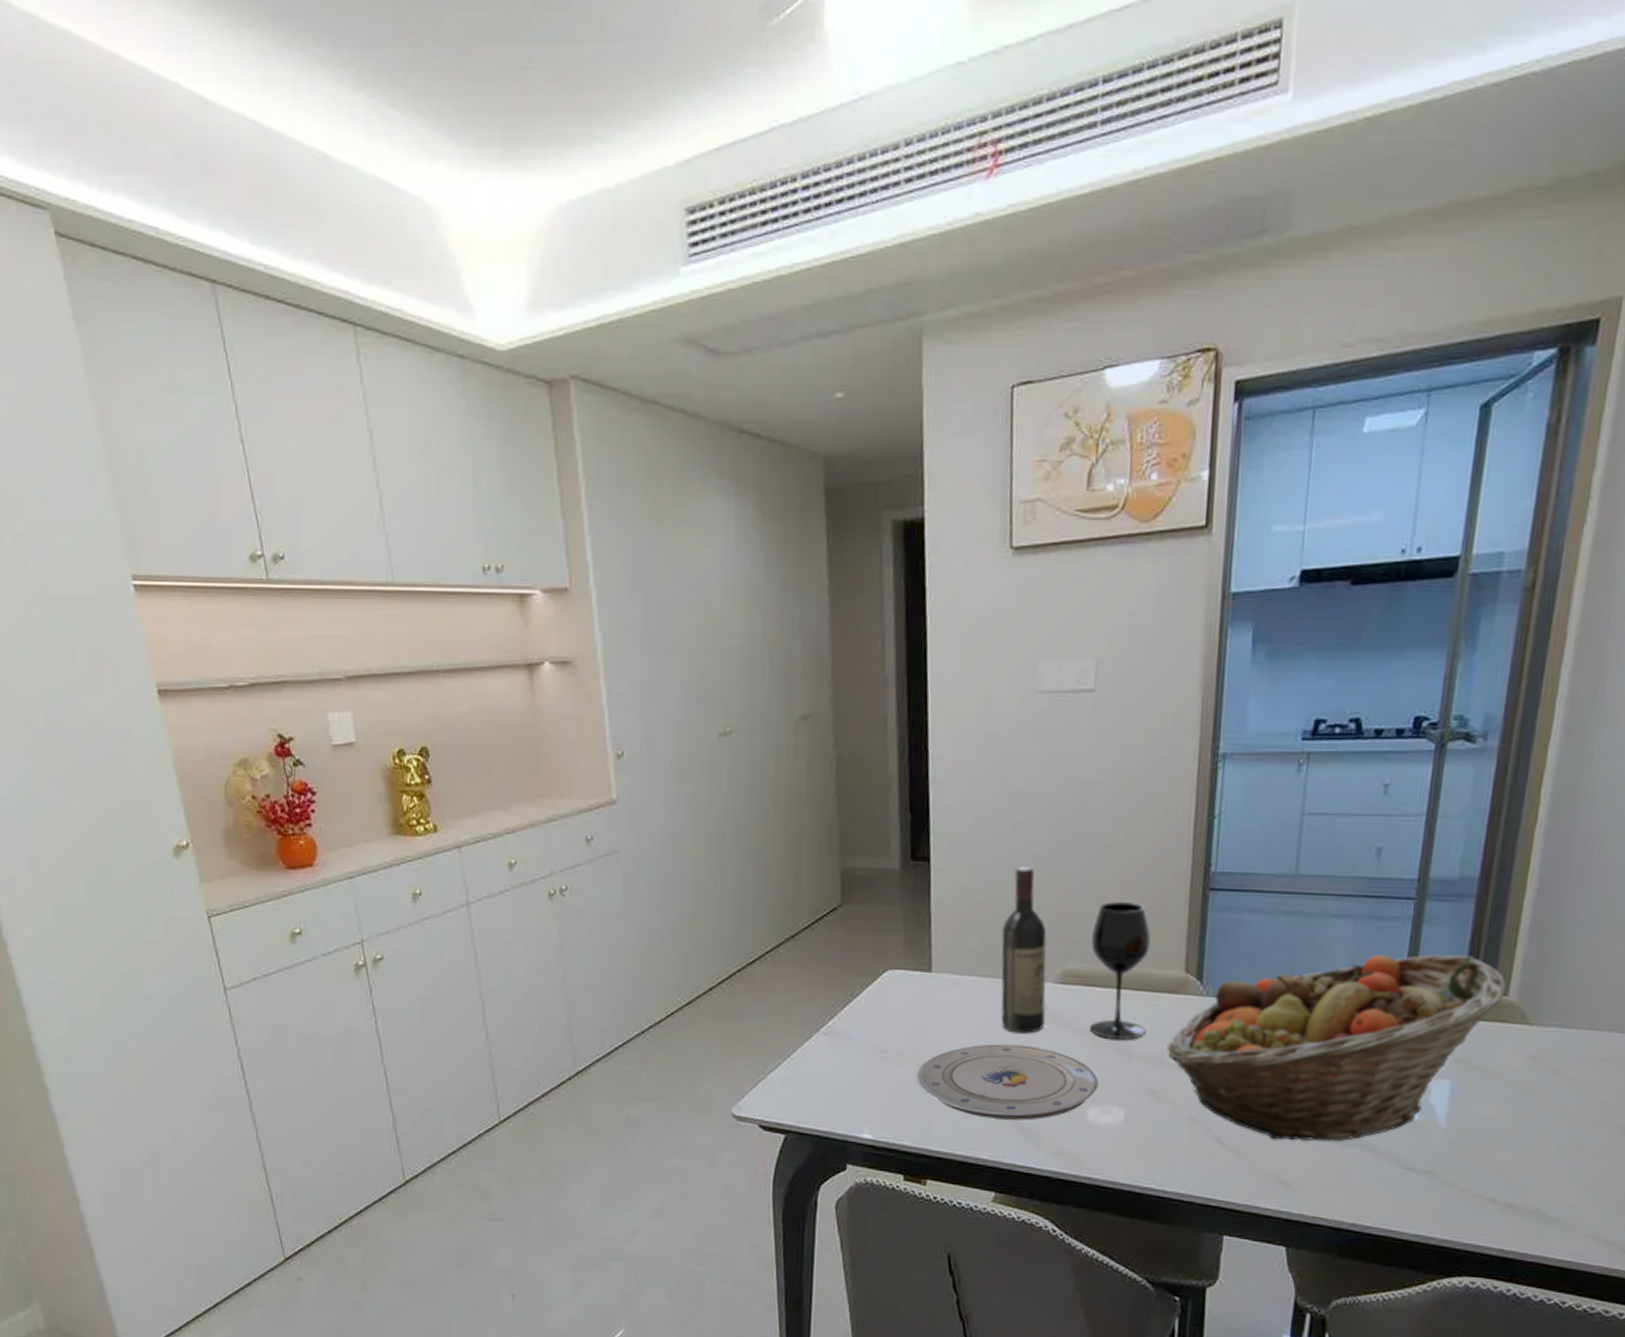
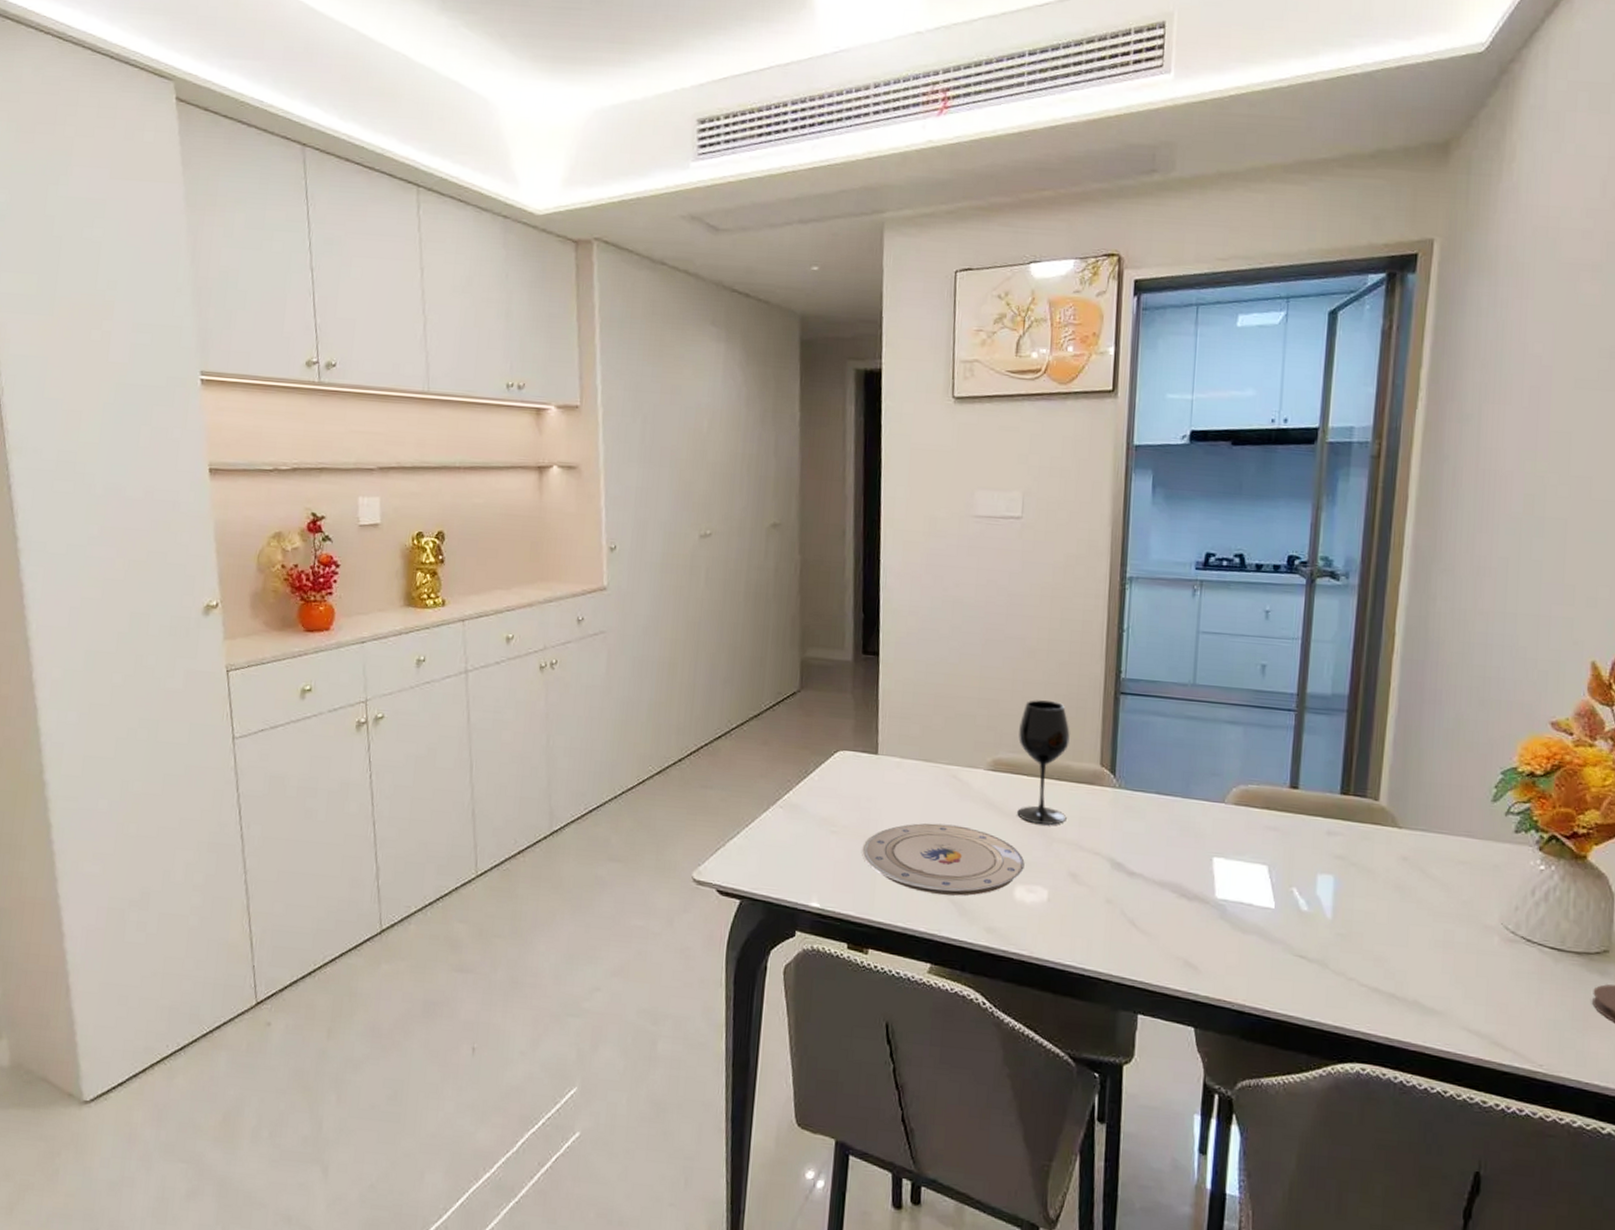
wine bottle: present [1001,866,1047,1034] -> none [938,664,980,815]
fruit basket: present [1166,953,1507,1142] -> none [1085,759,1377,929]

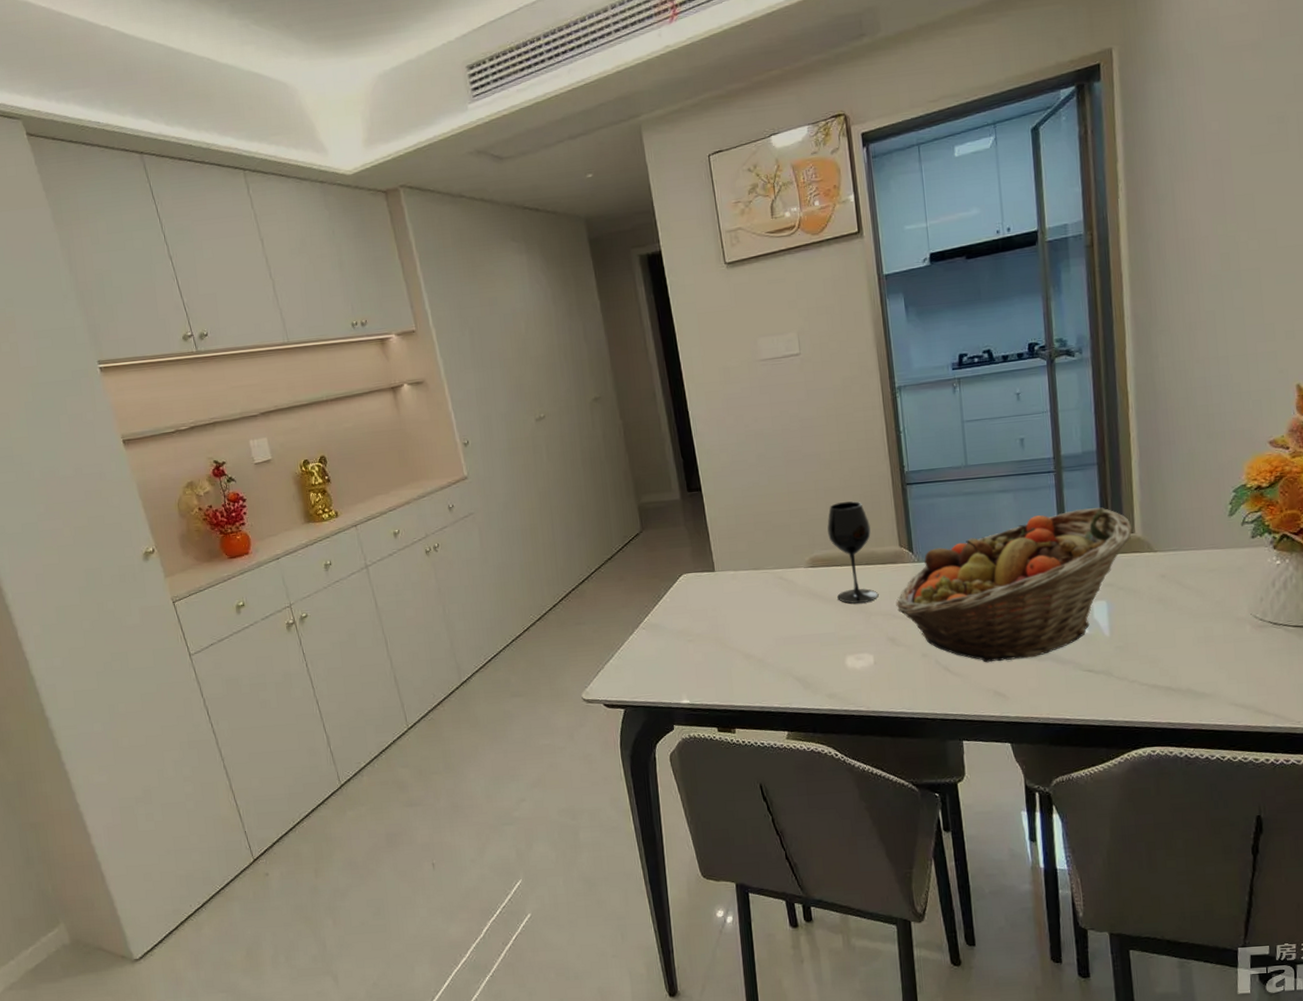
plate: present [862,823,1025,896] -> none [715,617,851,676]
fruit basket: none [1085,759,1377,929] -> present [896,507,1133,663]

